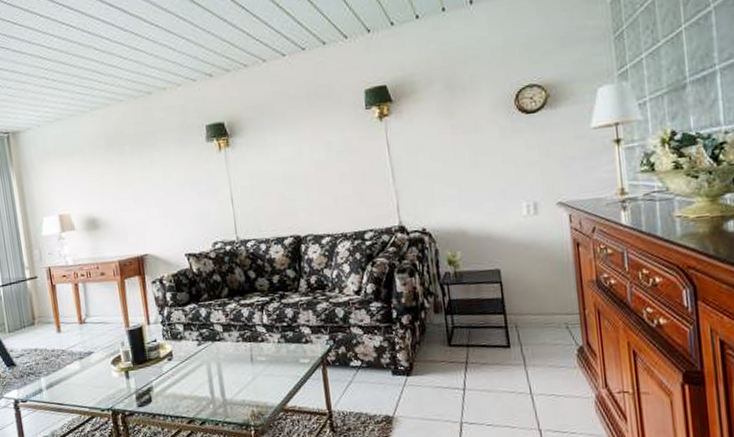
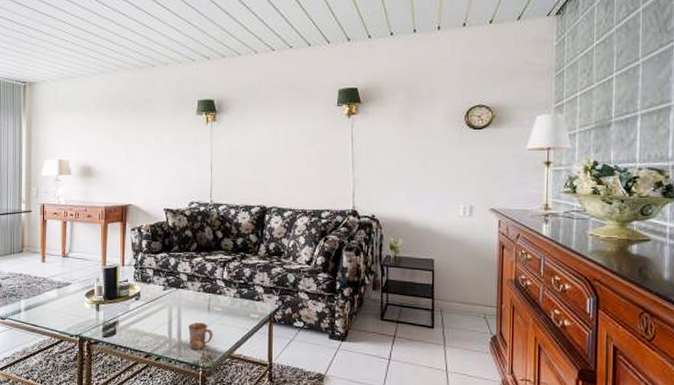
mug: none [232,375,261,407] -> present [189,322,213,349]

